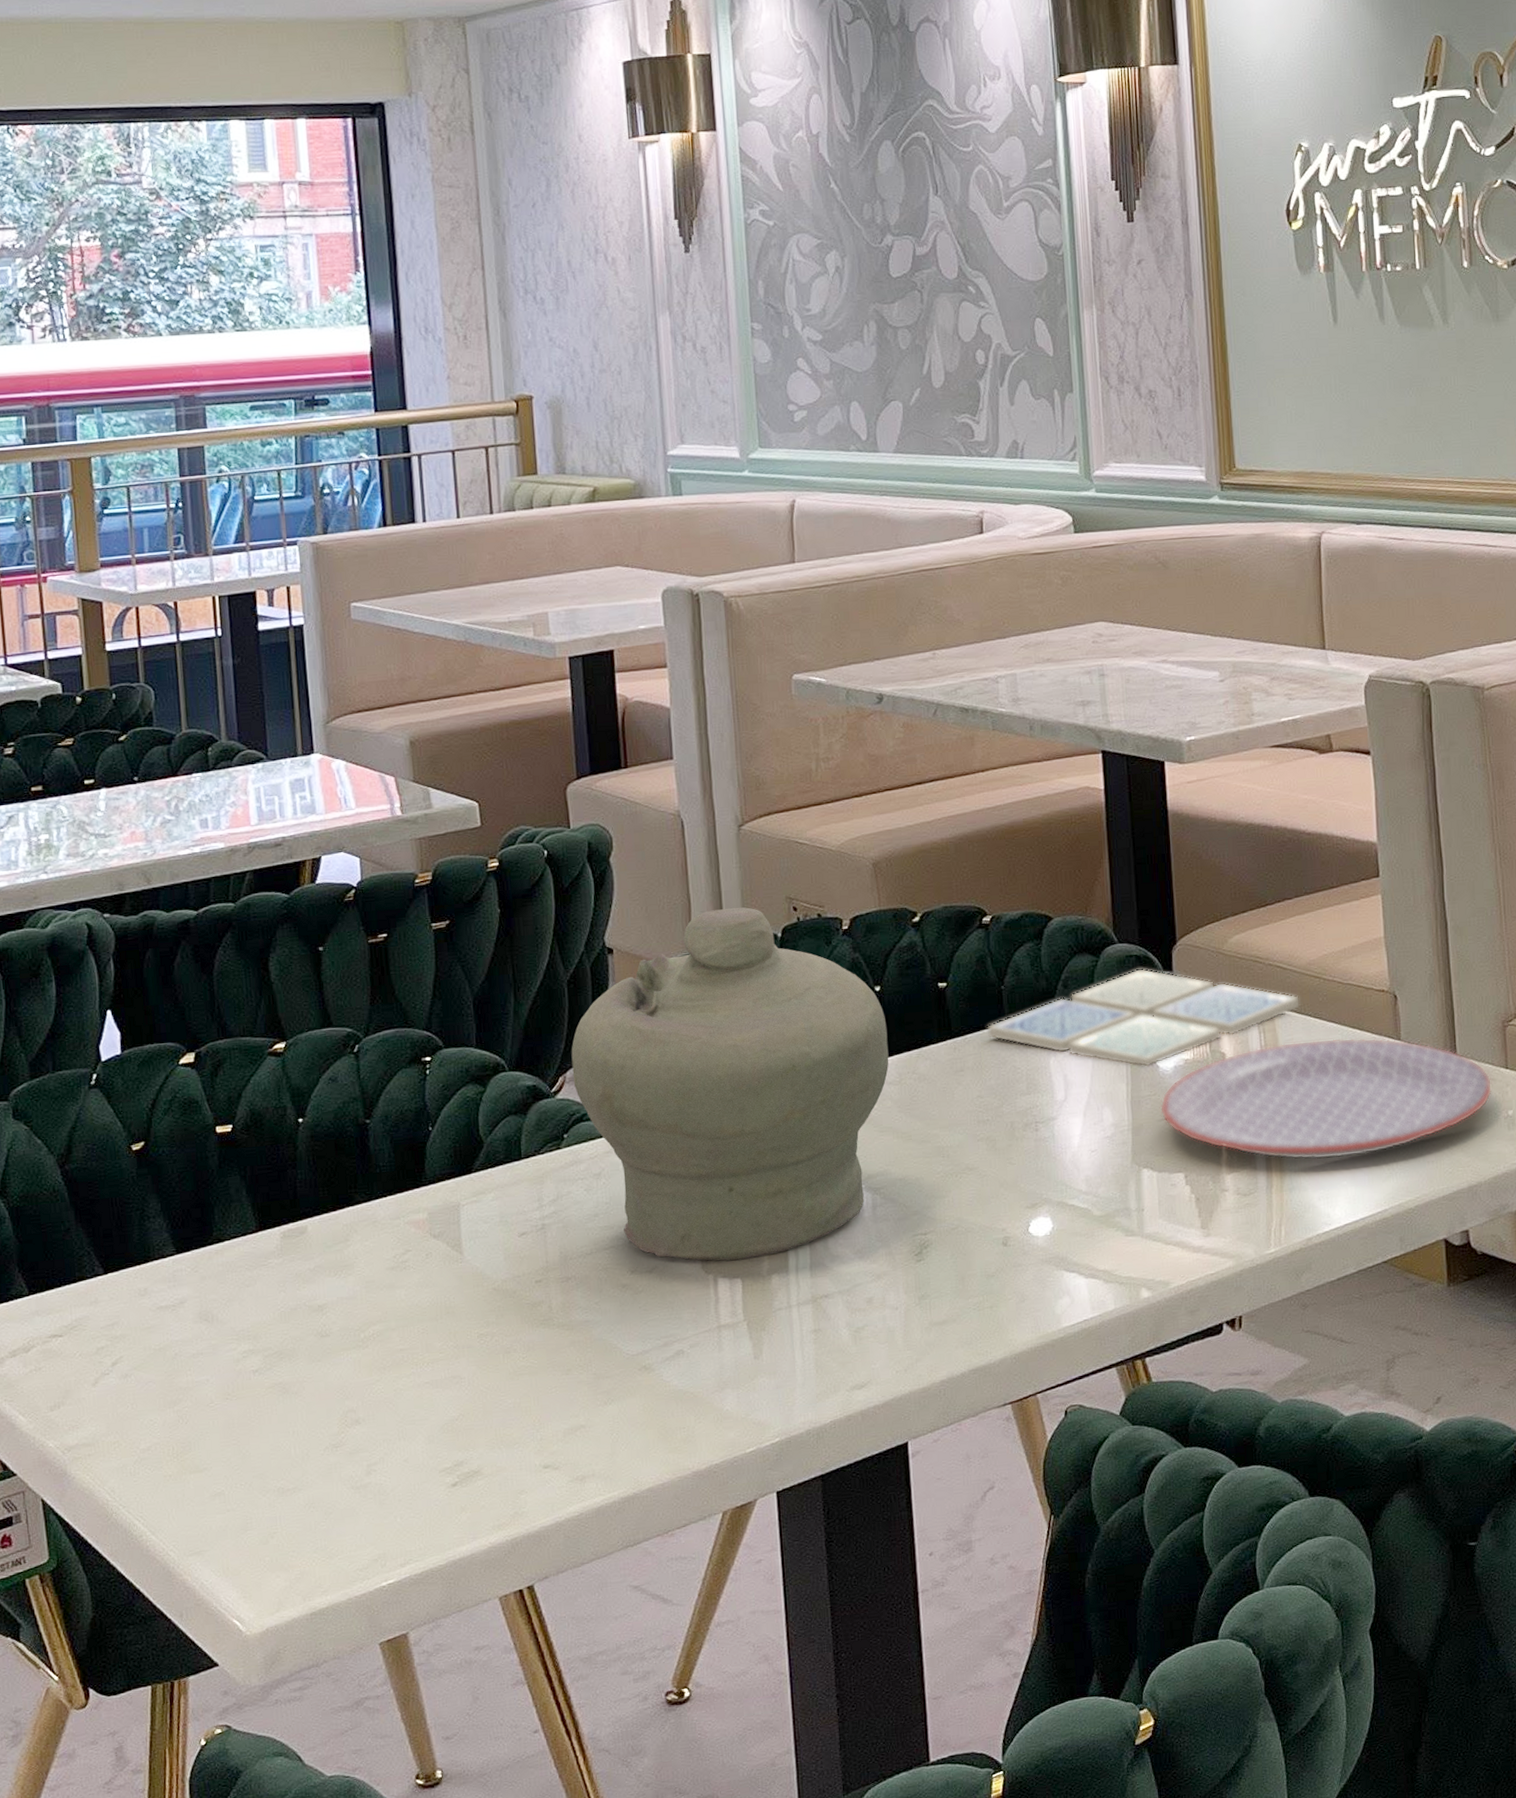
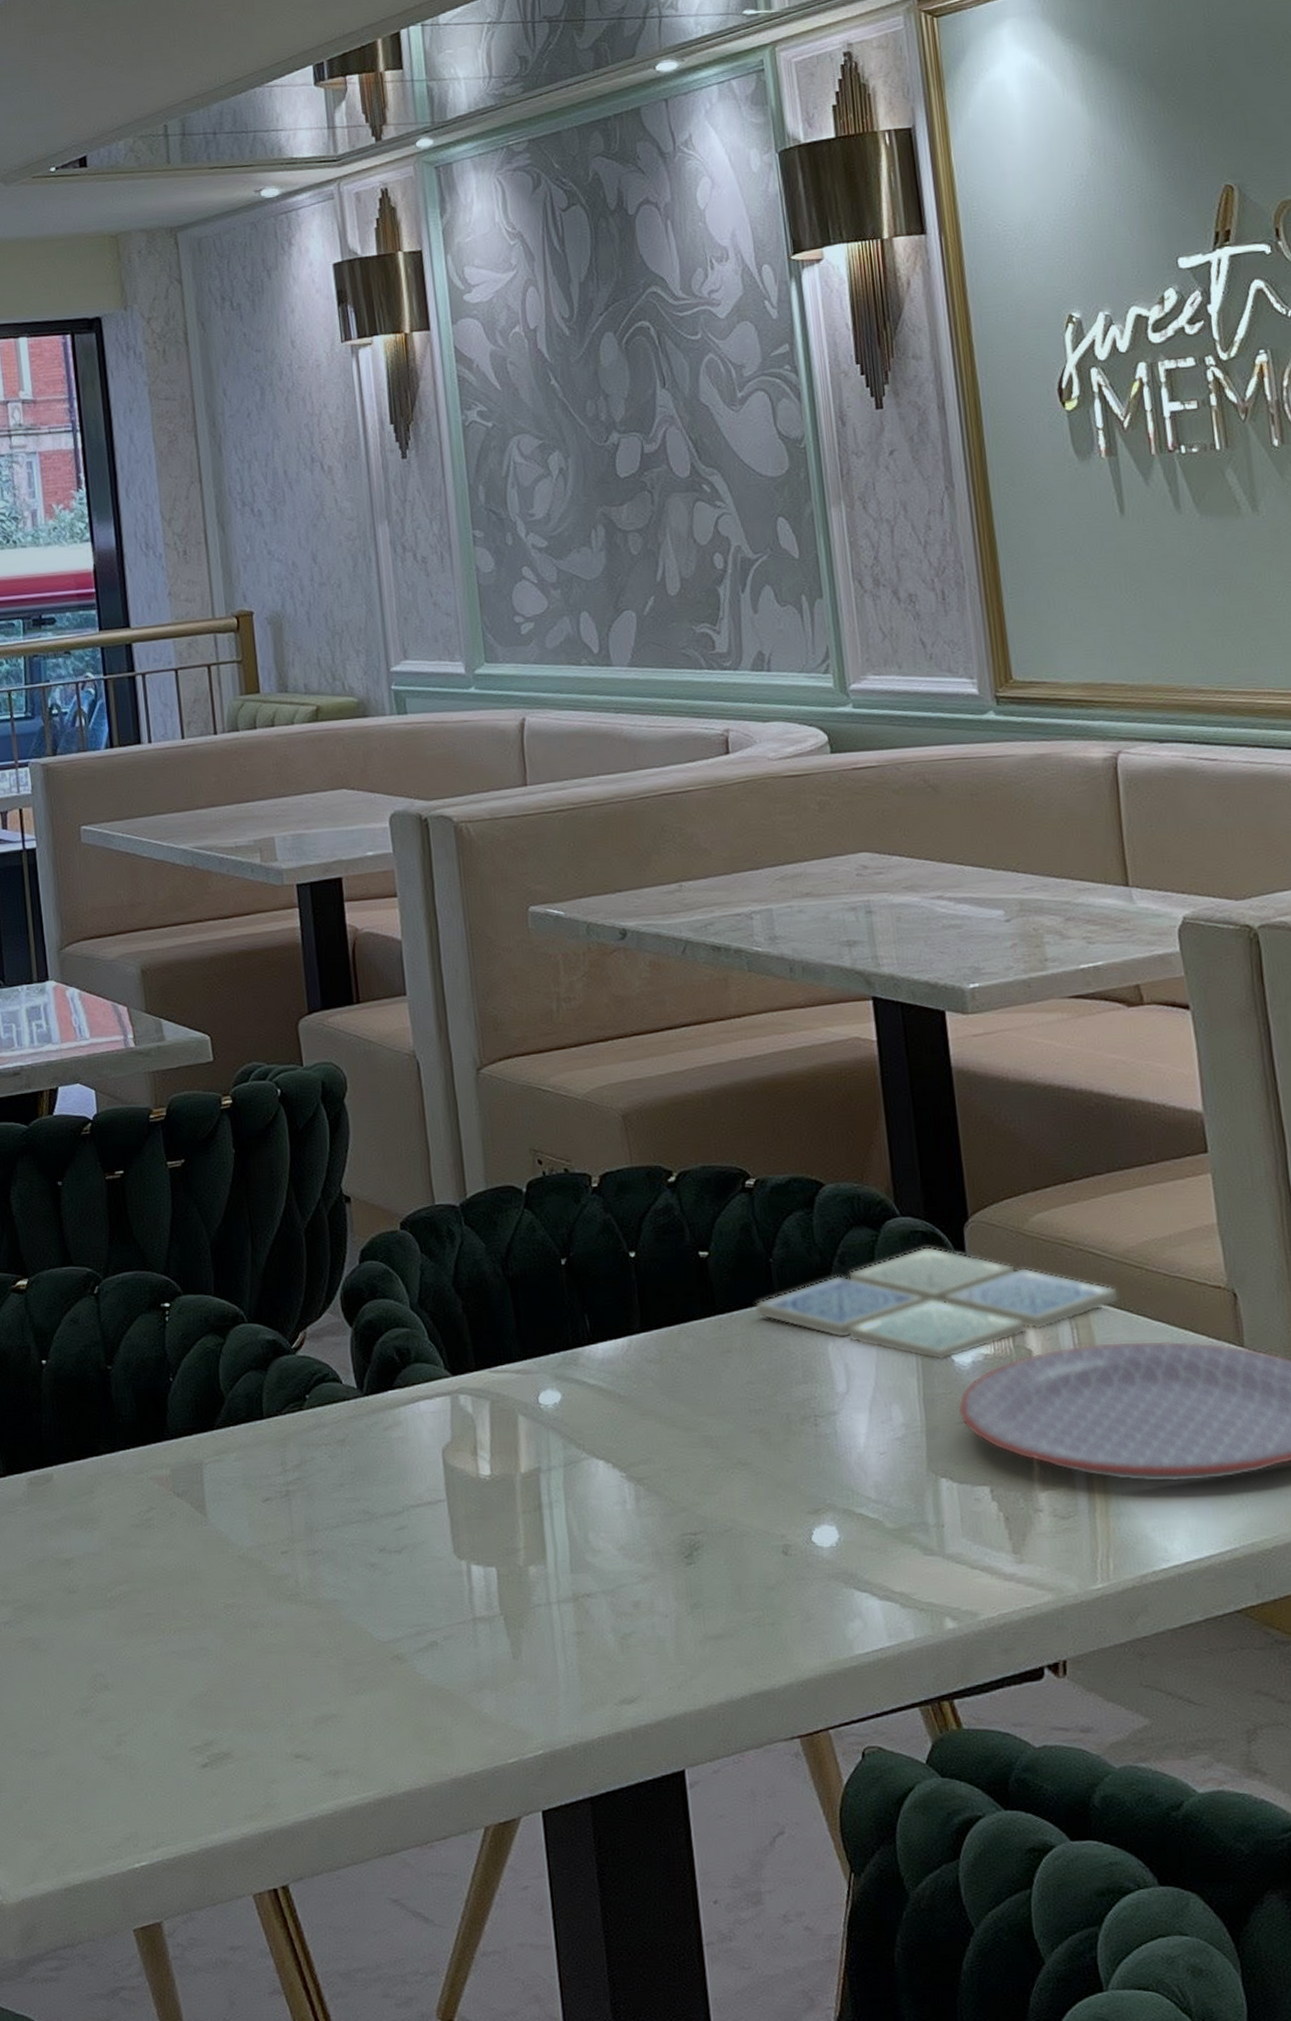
jar: present [571,907,889,1262] -> none [310,1157,648,1547]

